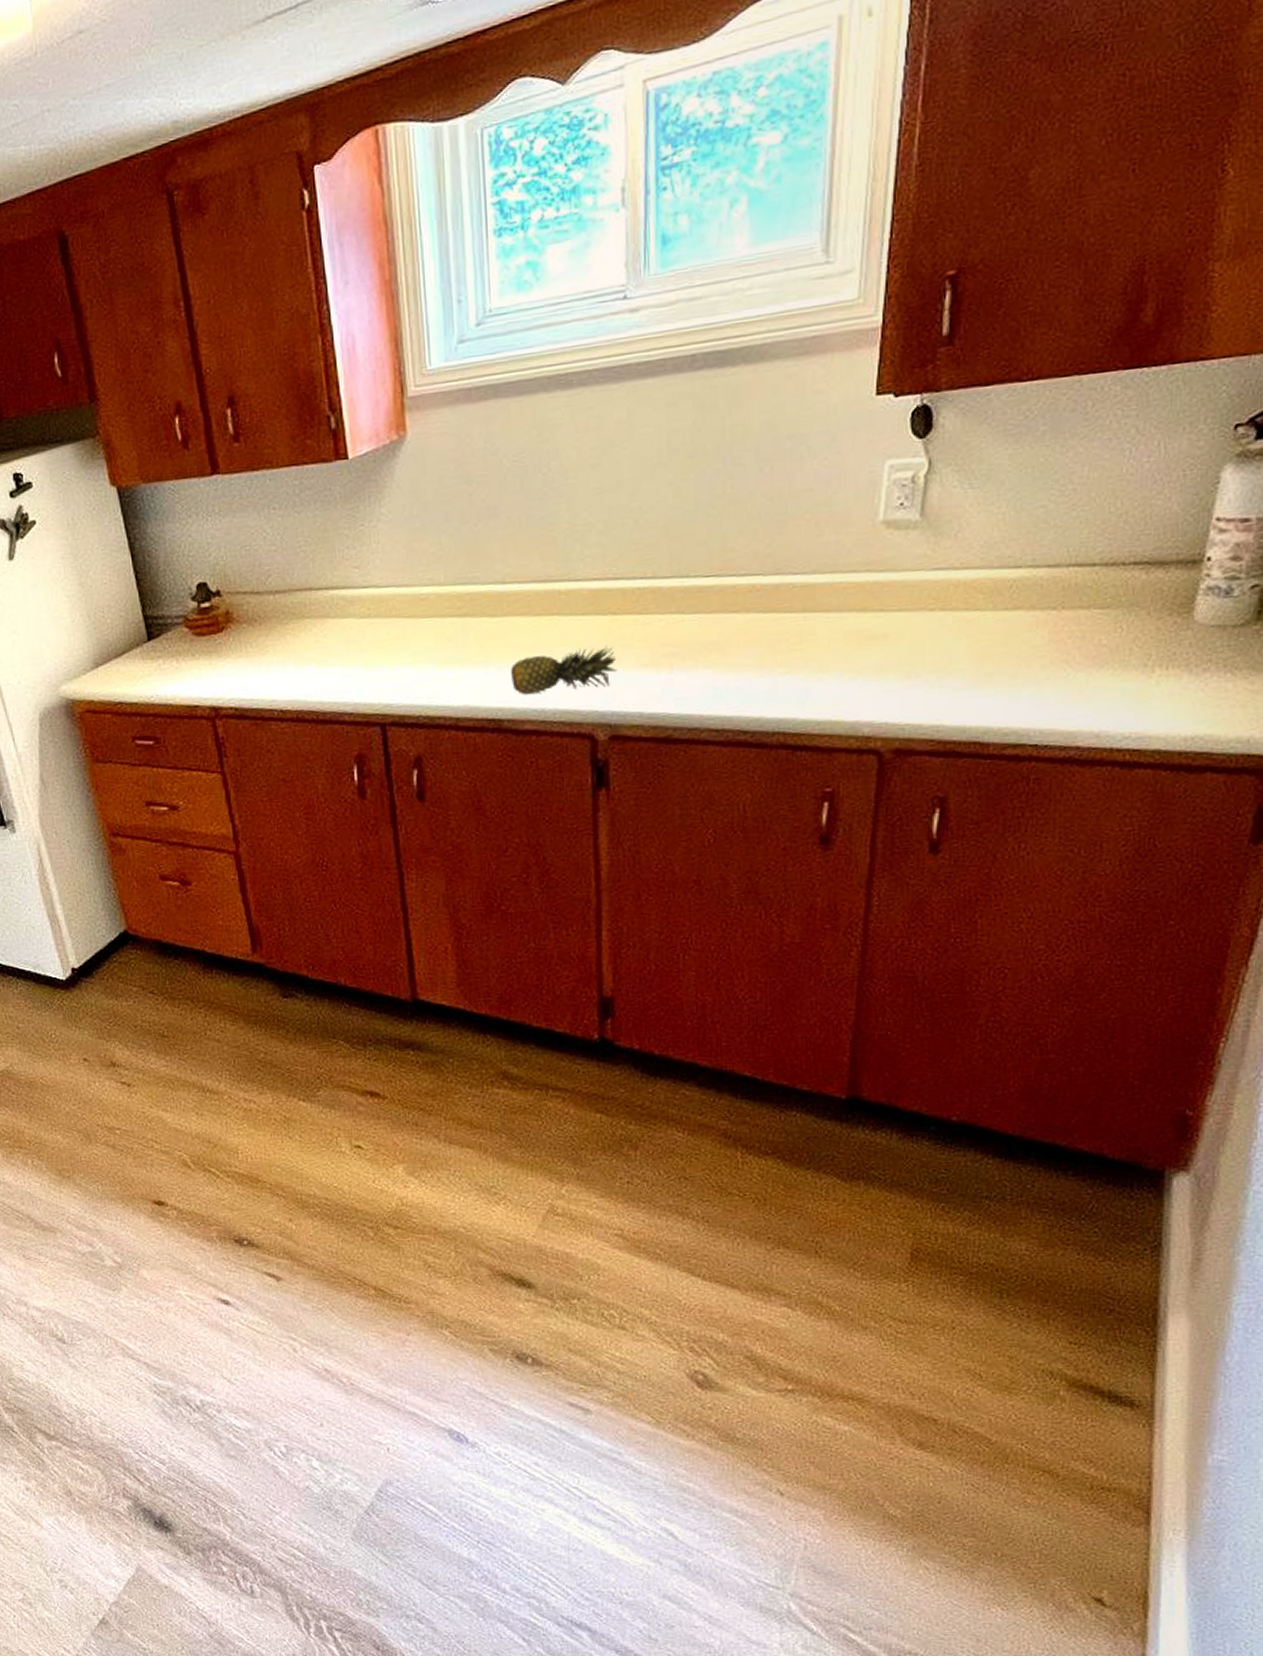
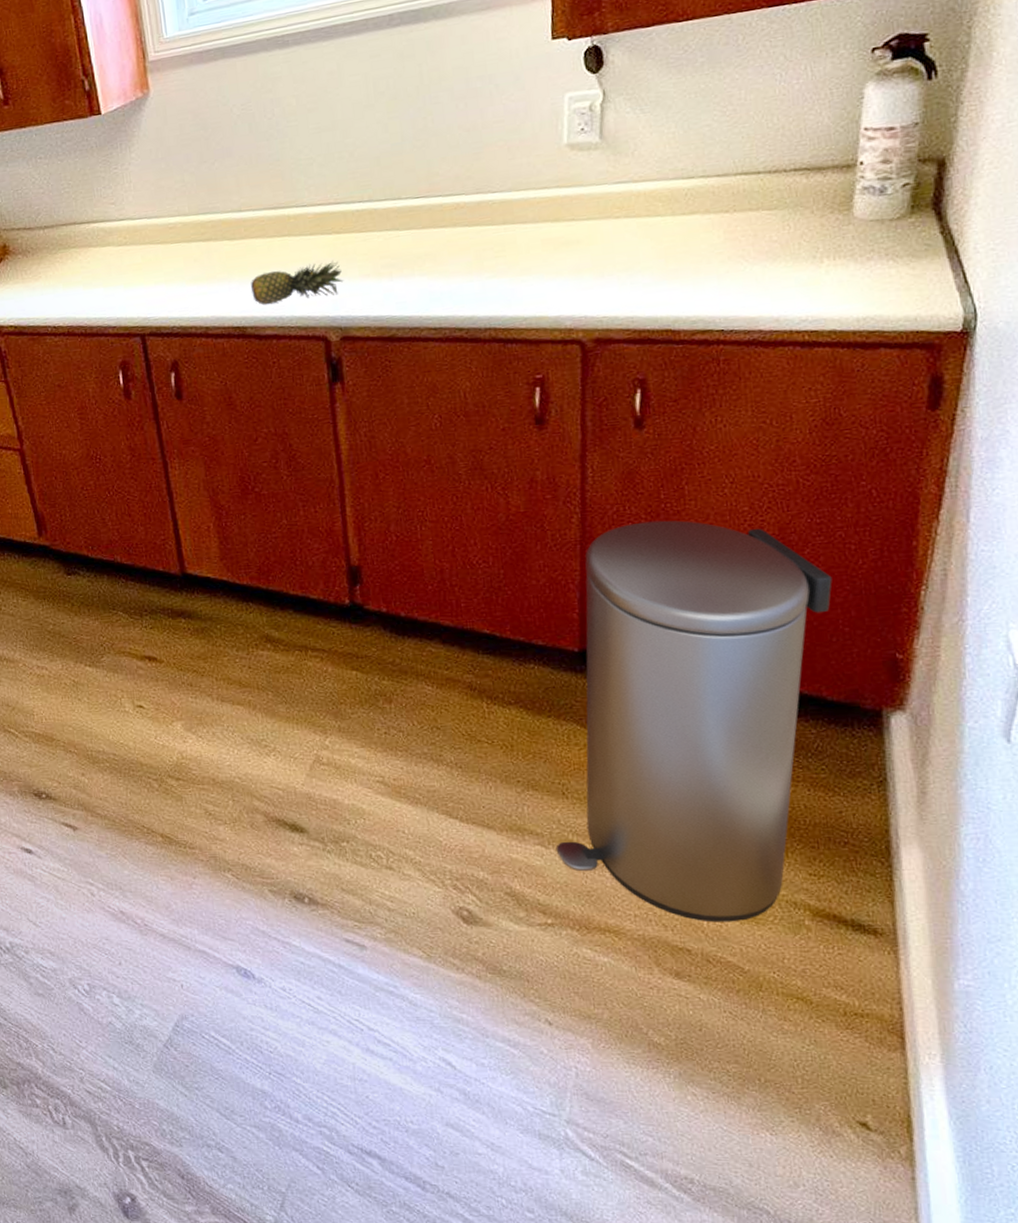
pedal bin: none [803,956,1127,1391] -> present [555,520,832,922]

